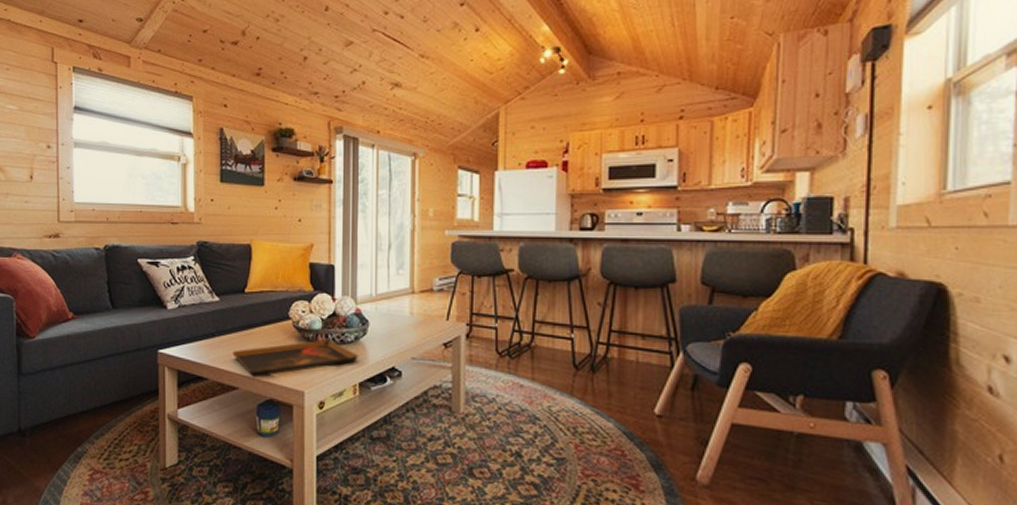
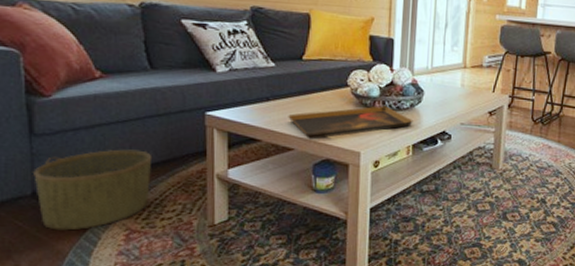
basket: none [20,388,113,468] -> present [33,149,153,231]

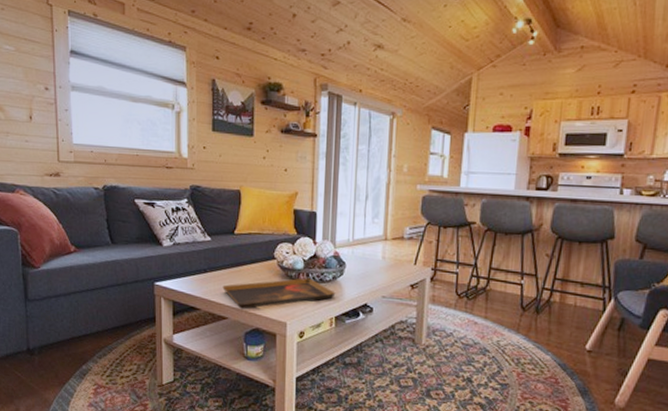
basket: present [33,149,153,231] -> none [28,314,114,383]

